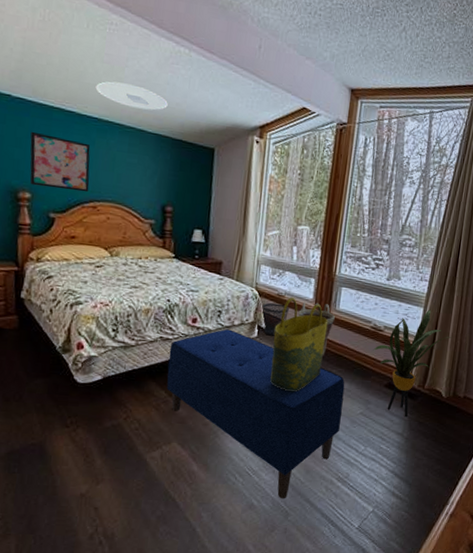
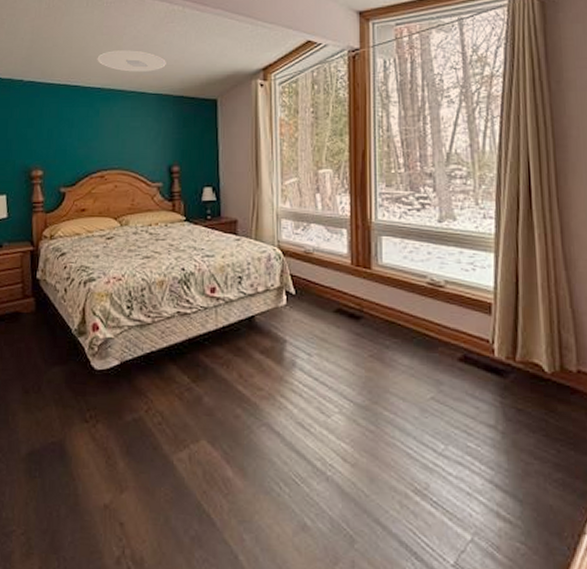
wall art: present [30,131,91,193] -> none [40,110,96,163]
bench: present [166,329,345,499] -> none [188,298,406,519]
wastebasket: present [262,302,289,336] -> none [288,262,320,303]
tote bag: present [270,296,329,392] -> none [305,253,371,373]
basket: present [298,301,335,356] -> none [332,257,378,325]
house plant: present [373,309,452,418] -> none [434,254,543,403]

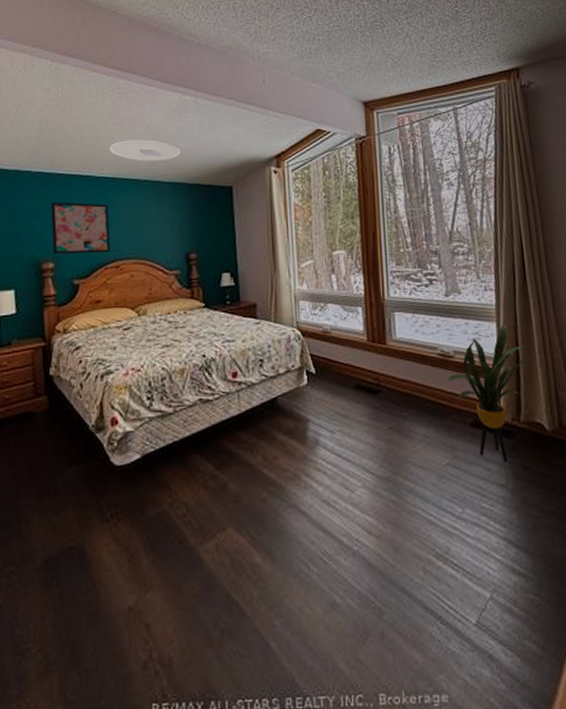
wall art: none [40,110,96,163] -> present [51,201,111,255]
house plant: none [434,254,543,403] -> present [446,323,540,463]

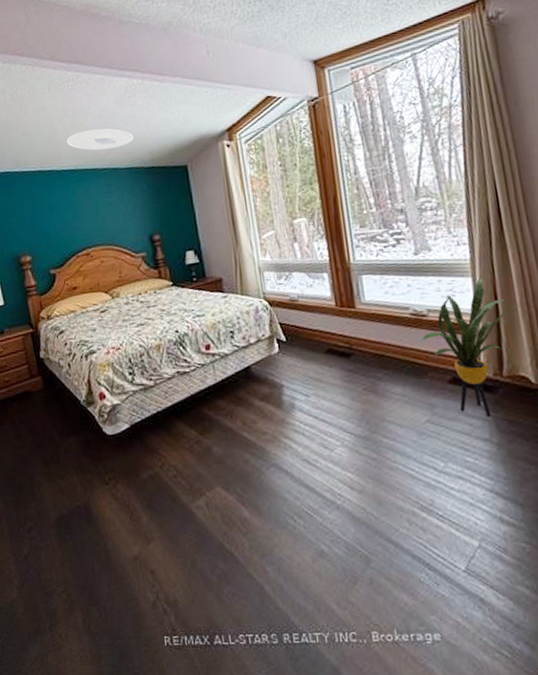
wall art: present [51,201,111,255] -> none [21,195,80,248]

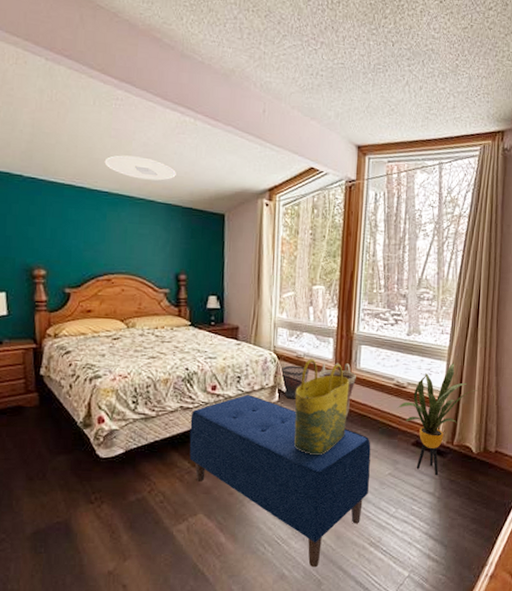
bench: none [189,349,406,541] -> present [189,395,371,568]
wastebasket: none [276,309,308,348] -> present [281,365,309,399]
tote bag: none [295,298,363,409] -> present [294,358,350,456]
basket: none [318,298,364,360] -> present [318,362,356,417]

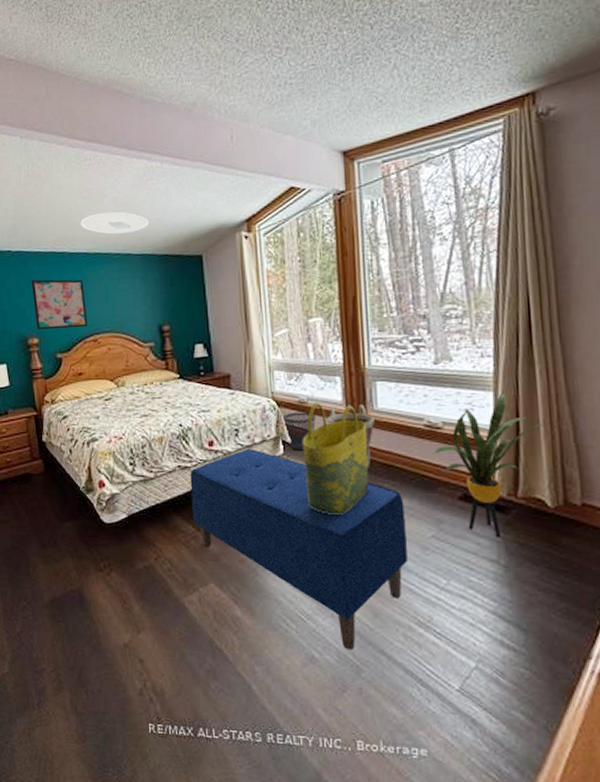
wall art: none [43,209,103,266] -> present [31,279,88,330]

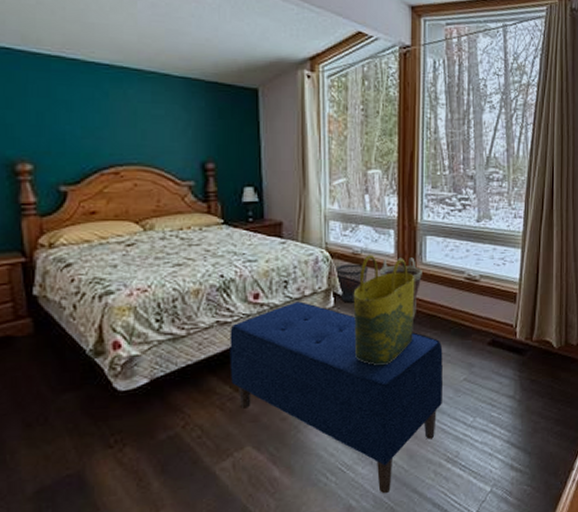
wall art: present [31,279,88,330] -> none [25,87,107,156]
ceiling light: present [80,211,149,235] -> none [102,18,195,50]
house plant: present [433,392,545,538] -> none [470,249,557,377]

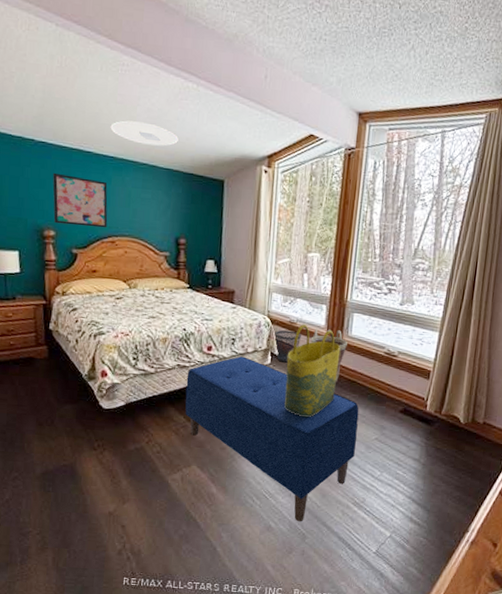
wall art: none [25,87,107,156] -> present [53,172,108,228]
ceiling light: none [102,18,195,50] -> present [110,120,178,147]

